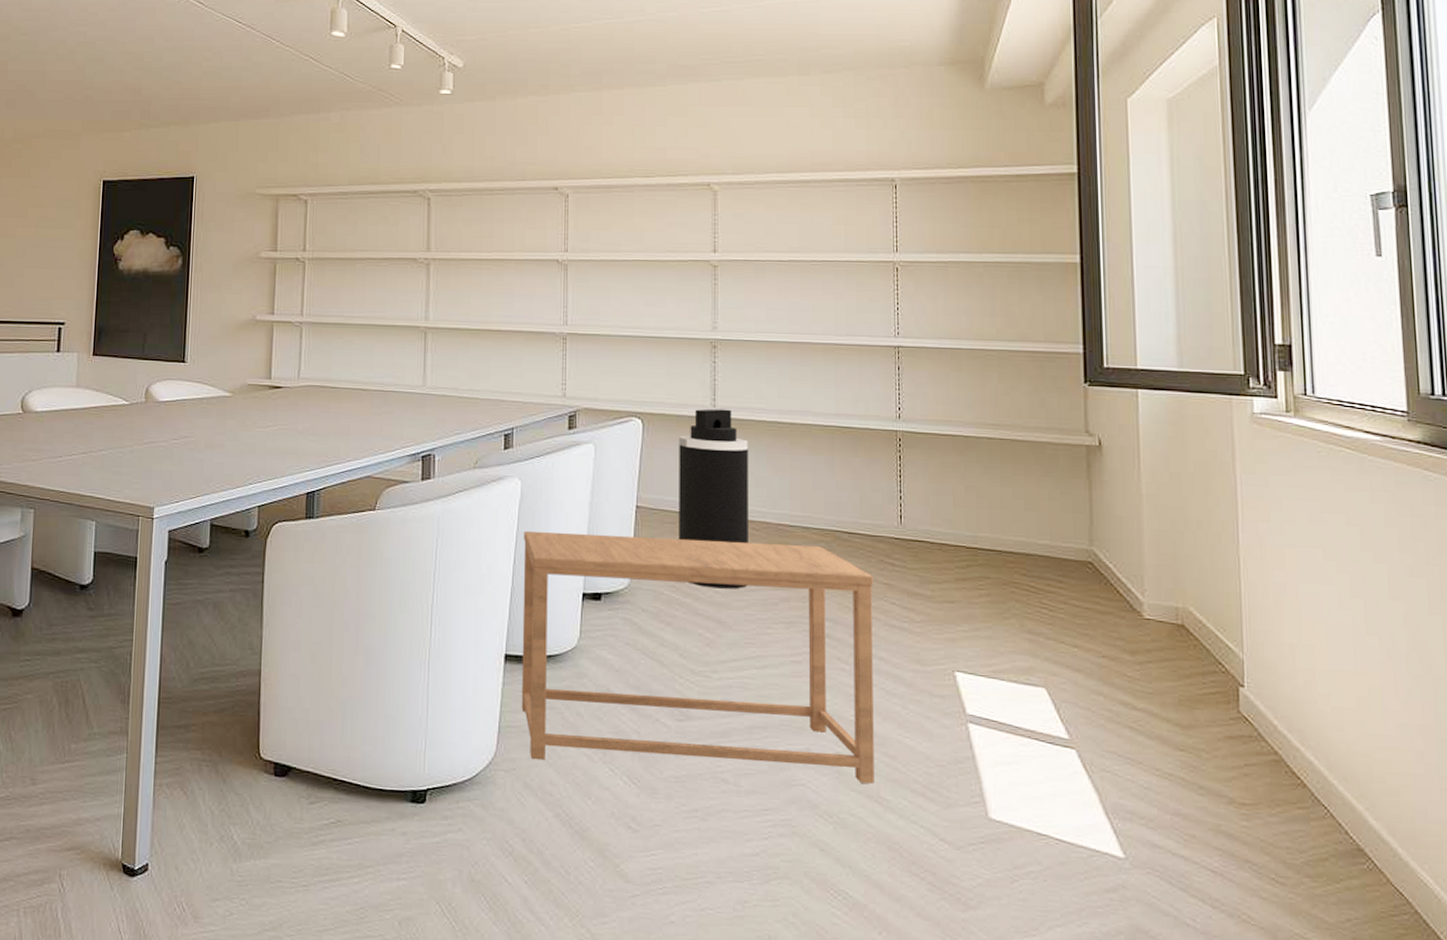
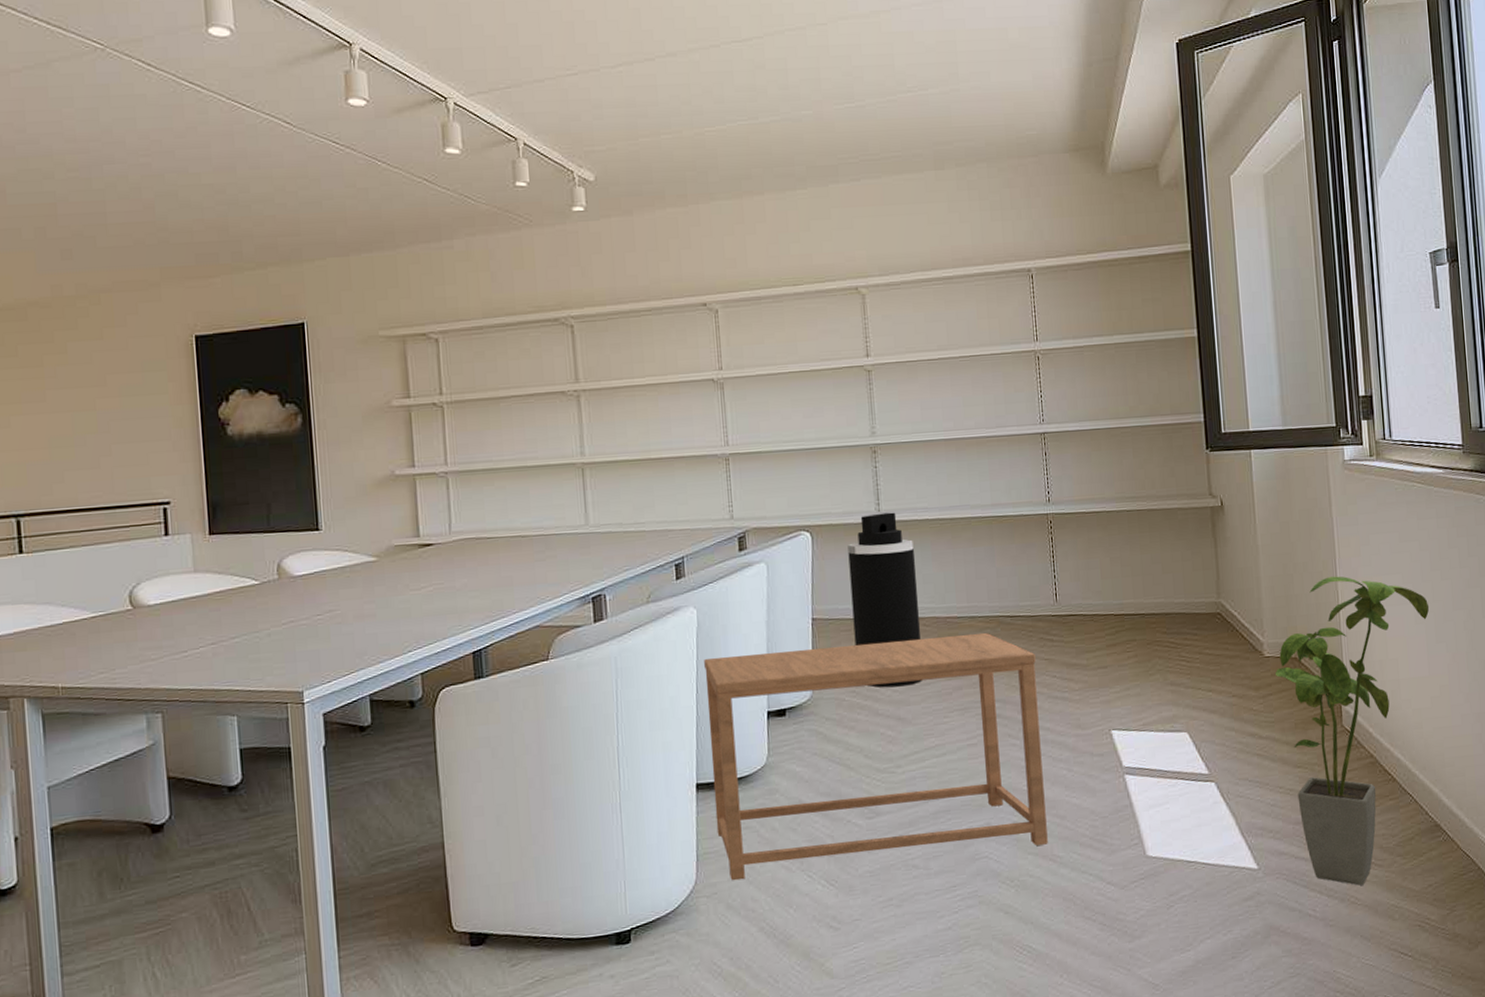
house plant: none [1157,540,1358,903] -> present [1276,576,1430,886]

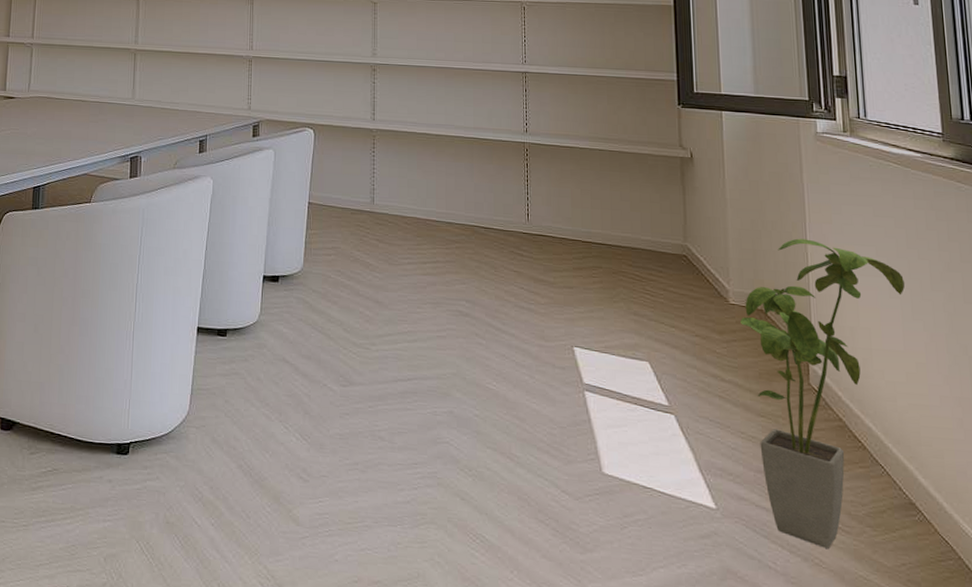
side table: present [704,633,1048,881] -> none [210,223,507,442]
trash can: present [847,512,922,687] -> none [344,121,402,274]

